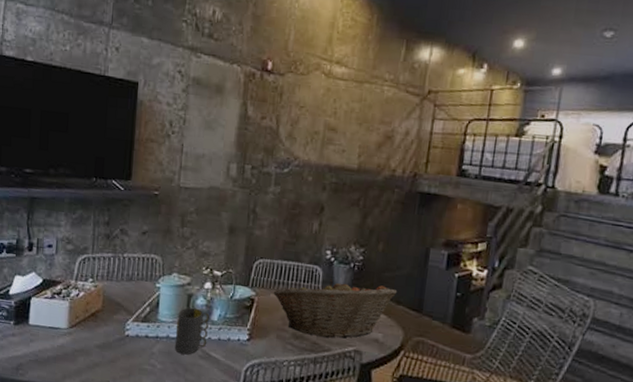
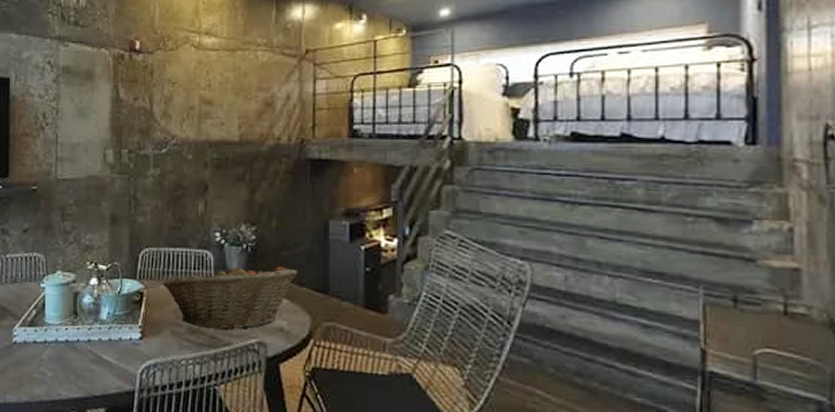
mug: present [174,307,209,355] -> none [64,307,98,360]

